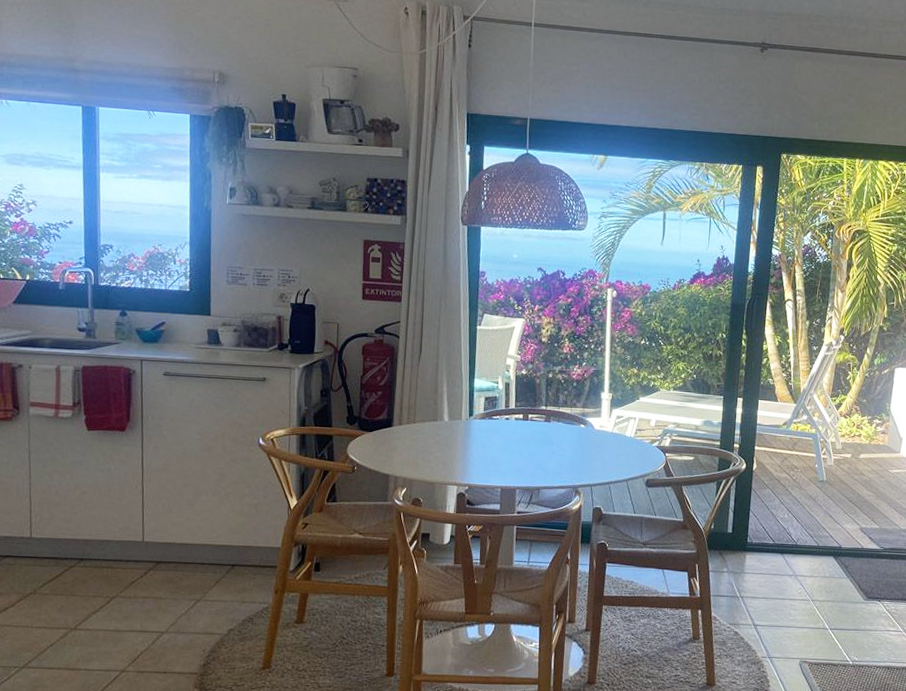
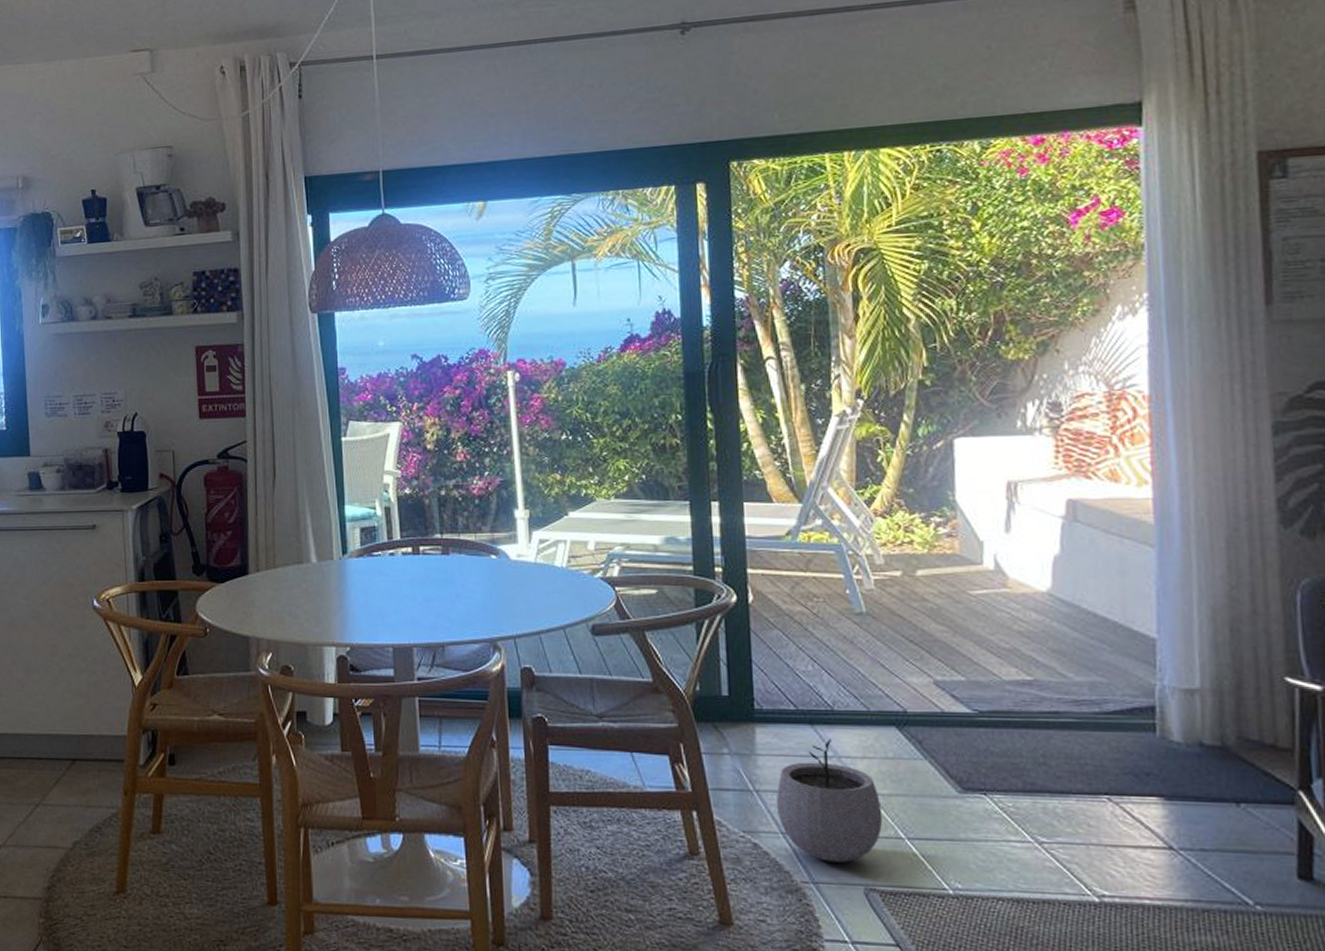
plant pot: none [752,563,818,644] -> present [776,739,883,863]

